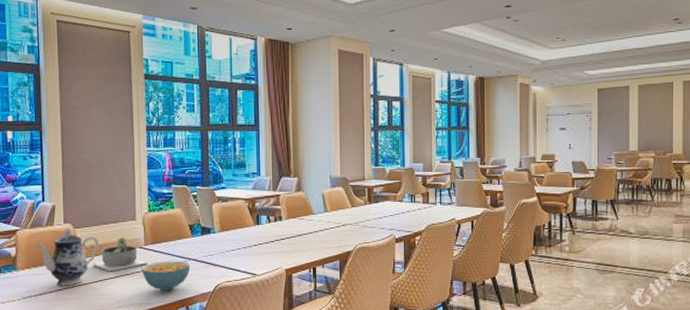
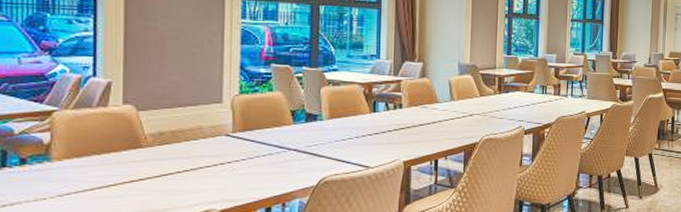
teapot: present [35,228,100,286] -> none [79,110,172,181]
succulent planter: present [92,237,148,272] -> none [160,123,236,163]
cereal bowl: present [141,261,191,291] -> none [227,151,290,186]

